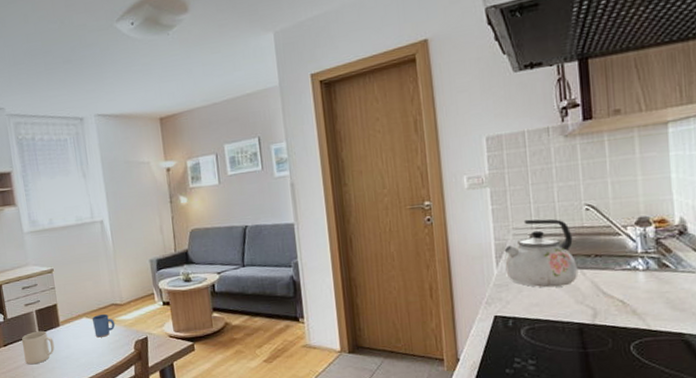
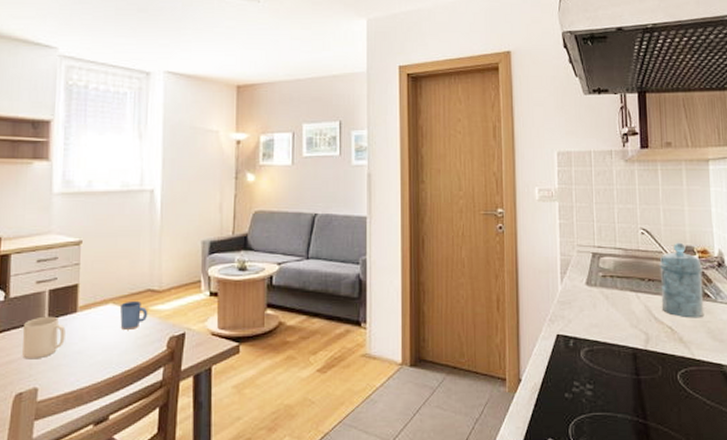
kettle: present [504,219,579,288] -> none [568,237,634,309]
canister: none [606,214,662,290] -> present [658,242,704,318]

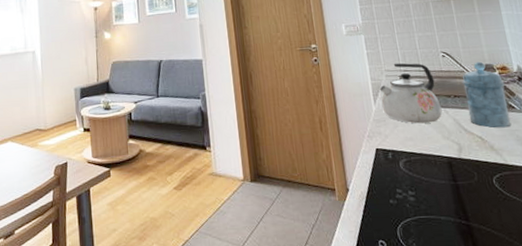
mug: present [120,300,148,330] -> none [17,138,38,162]
kettle: none [568,237,634,309] -> present [379,63,443,124]

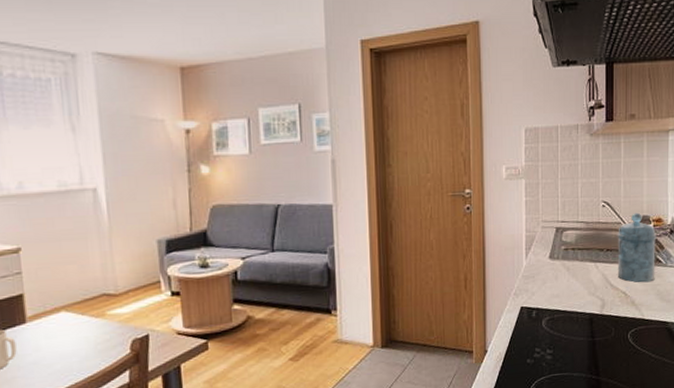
kettle: present [379,63,443,124] -> none [533,212,593,280]

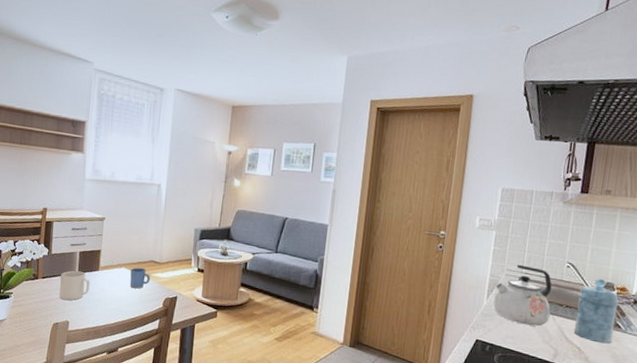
mug: none [75,306,106,337] -> present [130,267,151,289]
kettle: none [533,212,593,280] -> present [493,264,552,327]

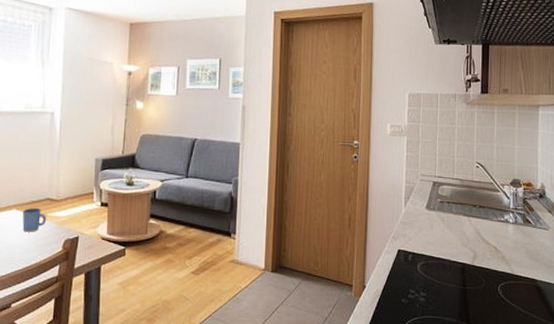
kettle: present [493,264,552,327] -> none [411,168,466,230]
canister: present [573,278,619,344] -> none [489,175,527,241]

